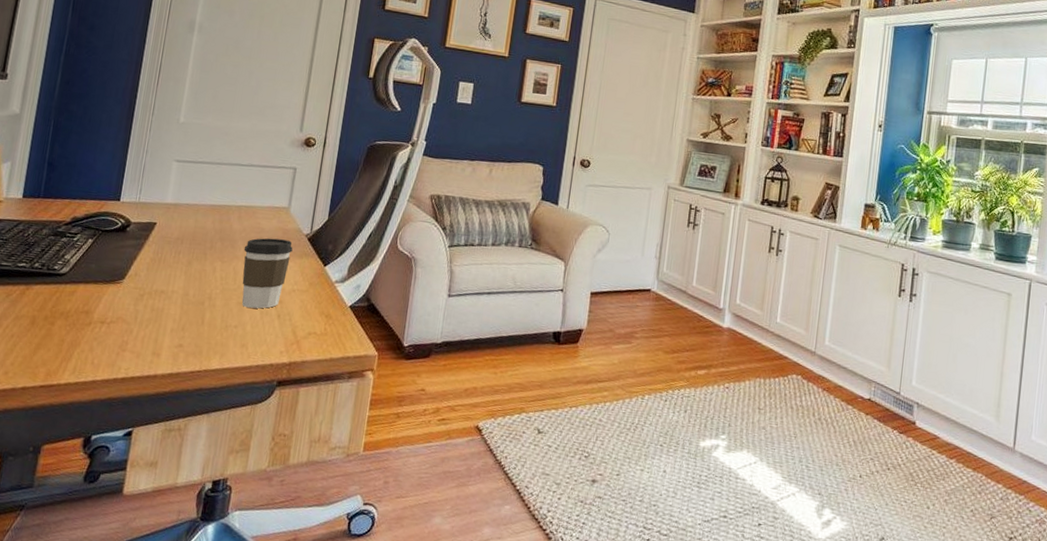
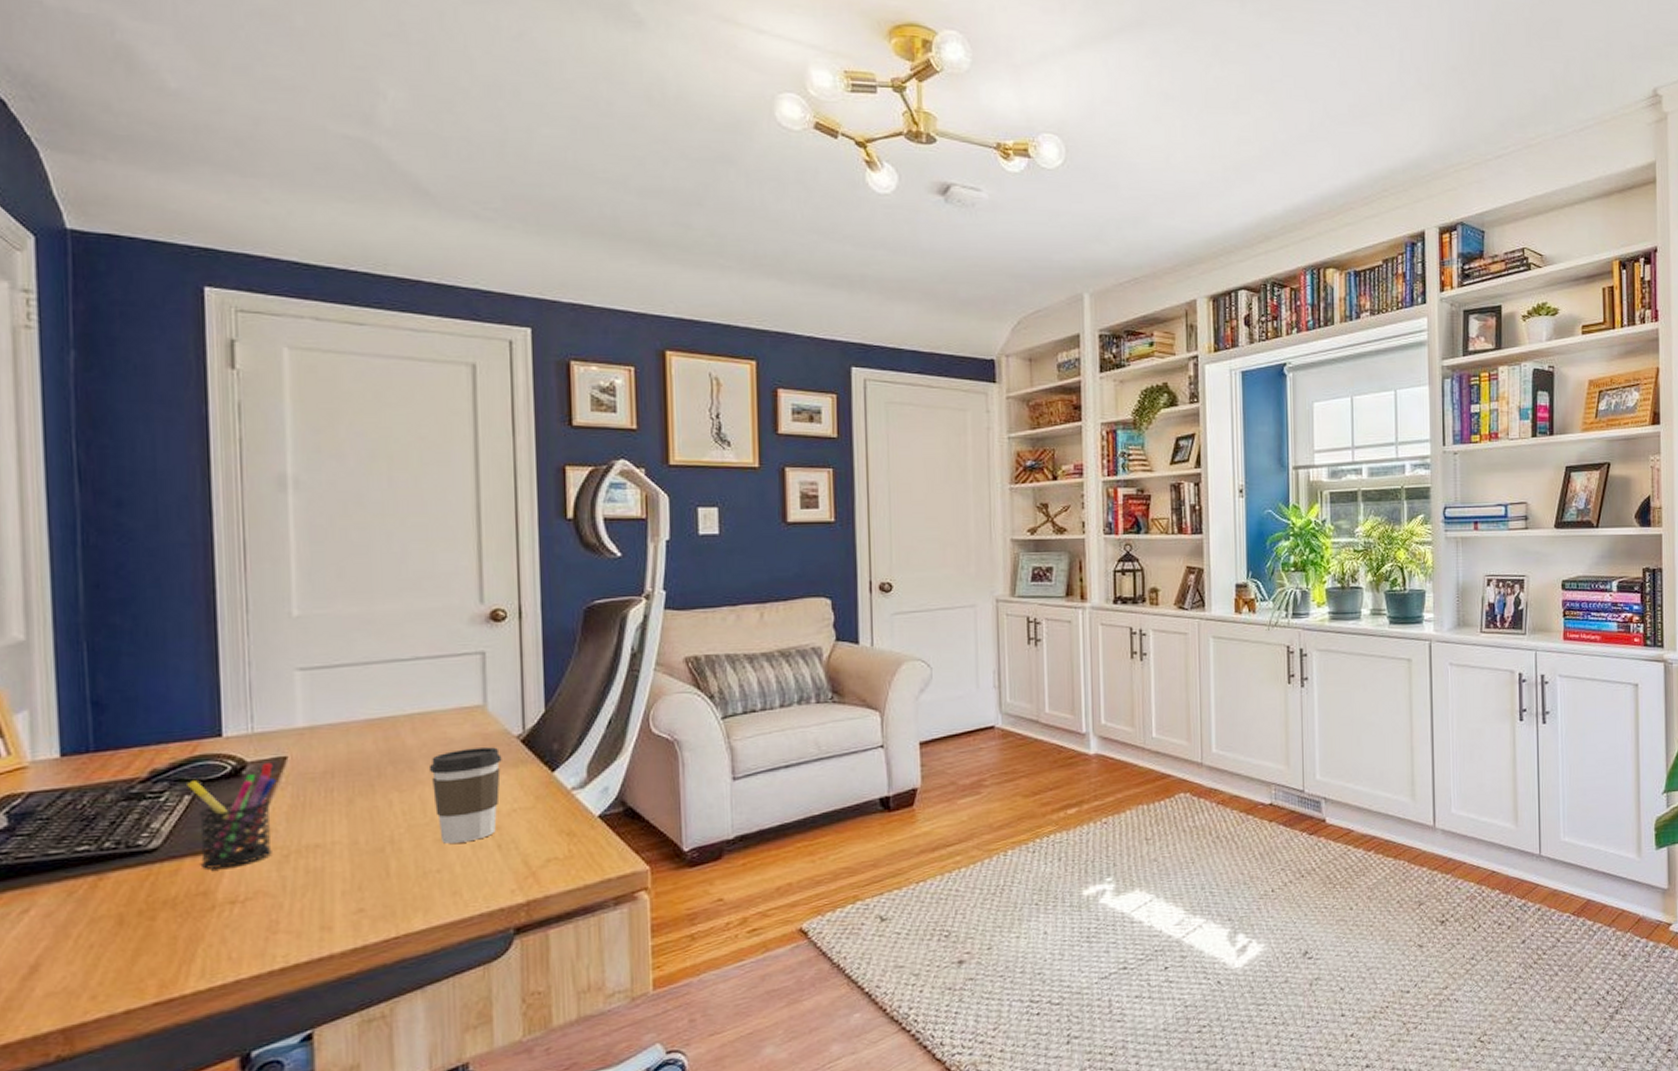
pen holder: none [88,224,147,297] -> present [187,762,277,870]

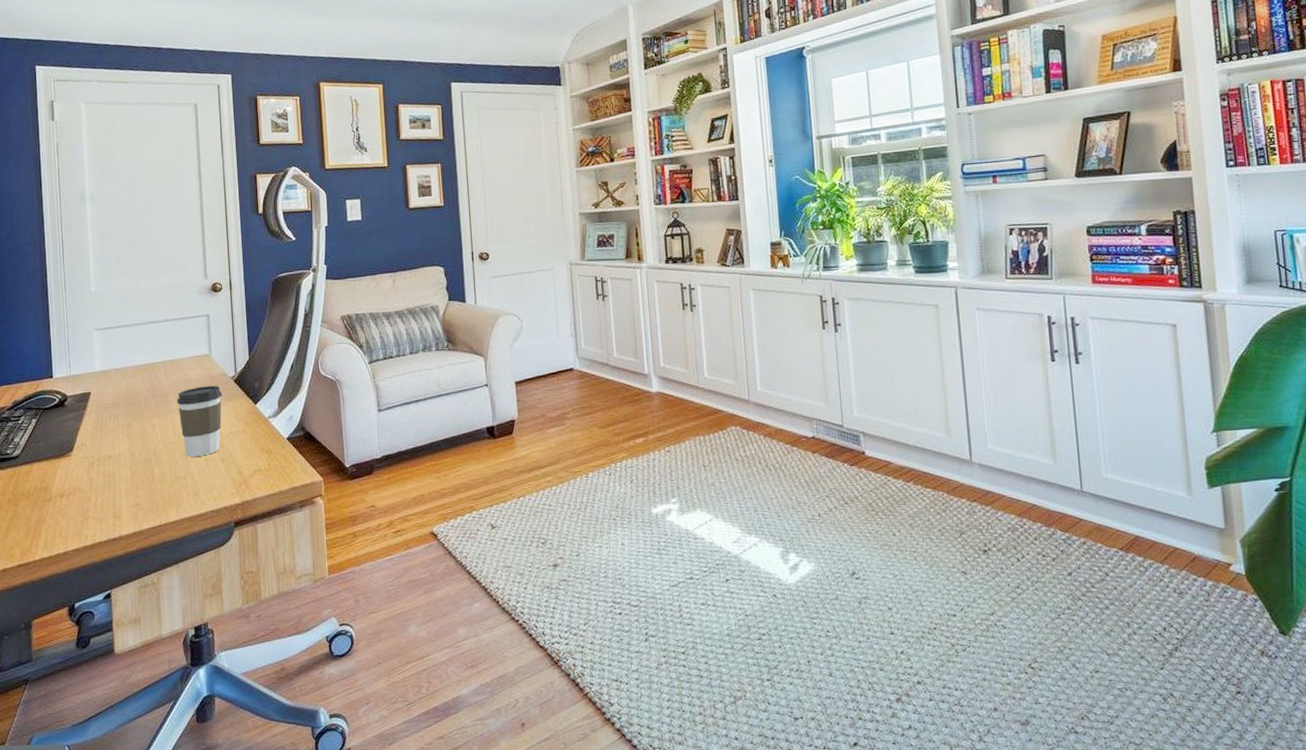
pen holder: present [187,762,277,870] -> none [34,396,85,472]

